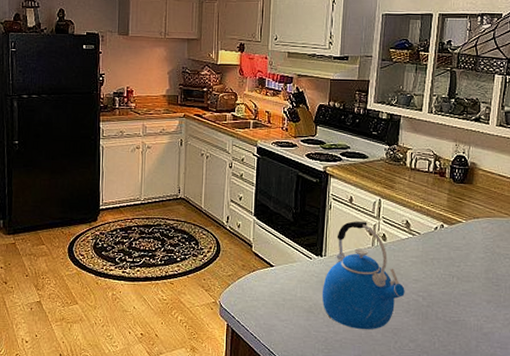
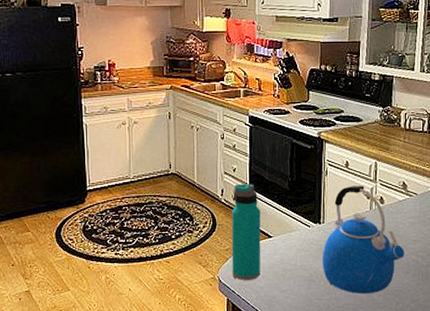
water bottle: none [233,212,264,308] -> present [231,184,261,281]

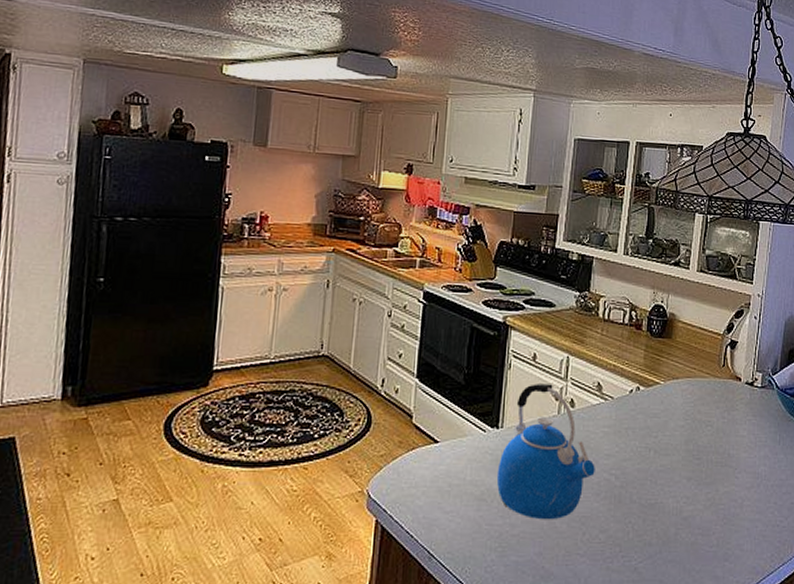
water bottle: present [231,184,261,281] -> none [385,373,427,498]

